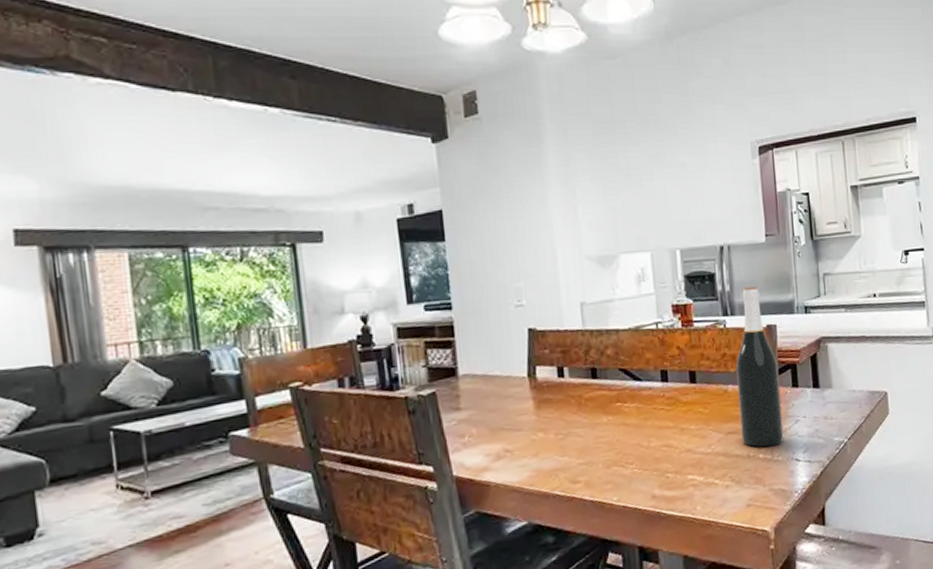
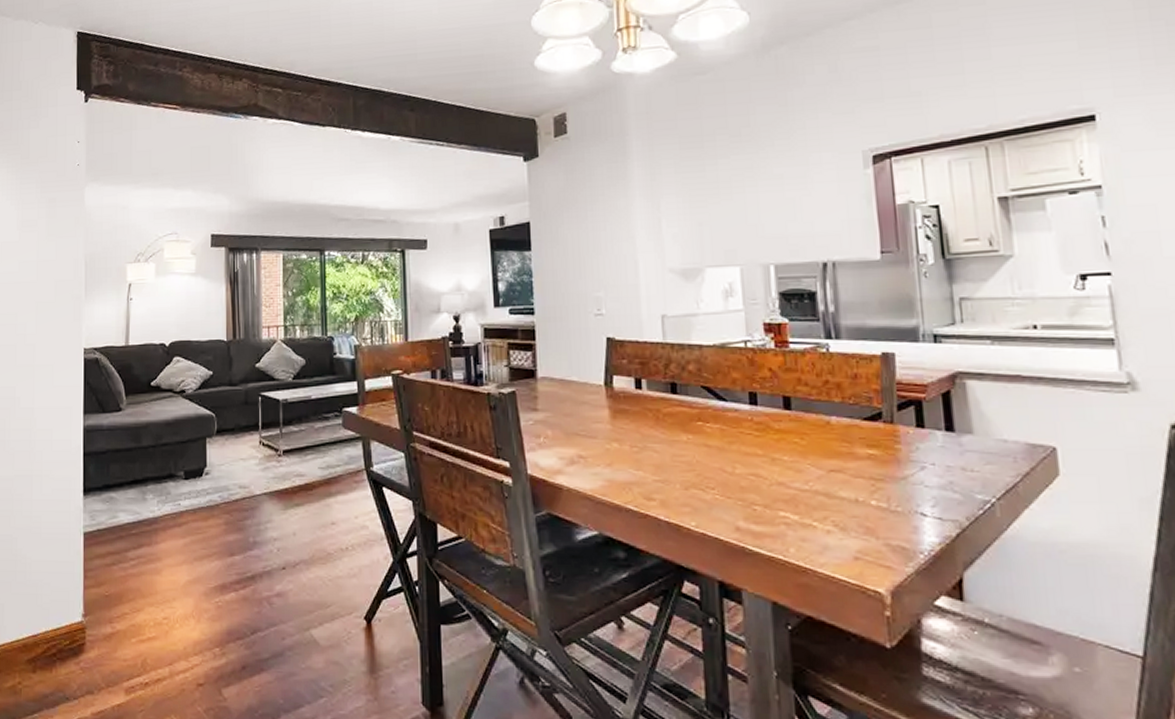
wine bottle: present [736,286,784,447] -> none [841,308,905,494]

